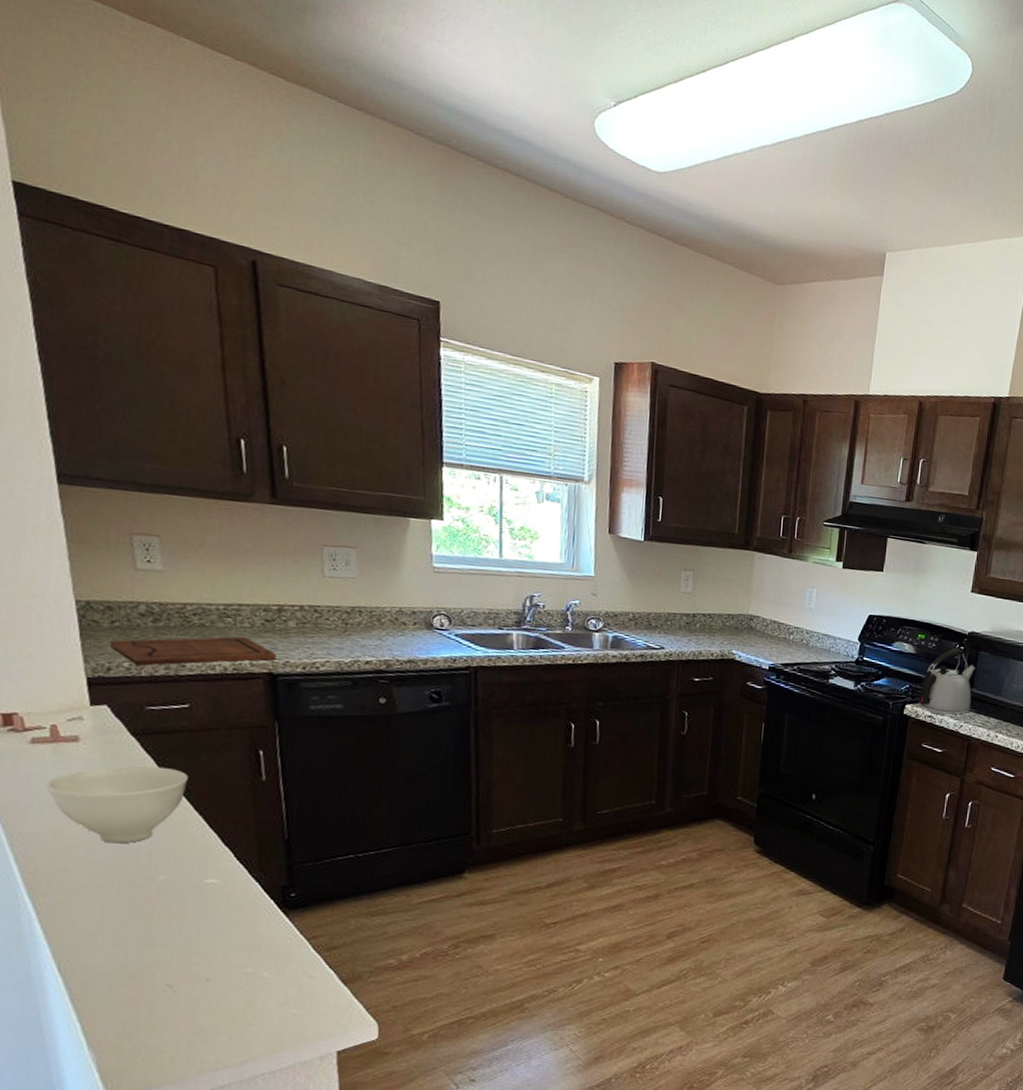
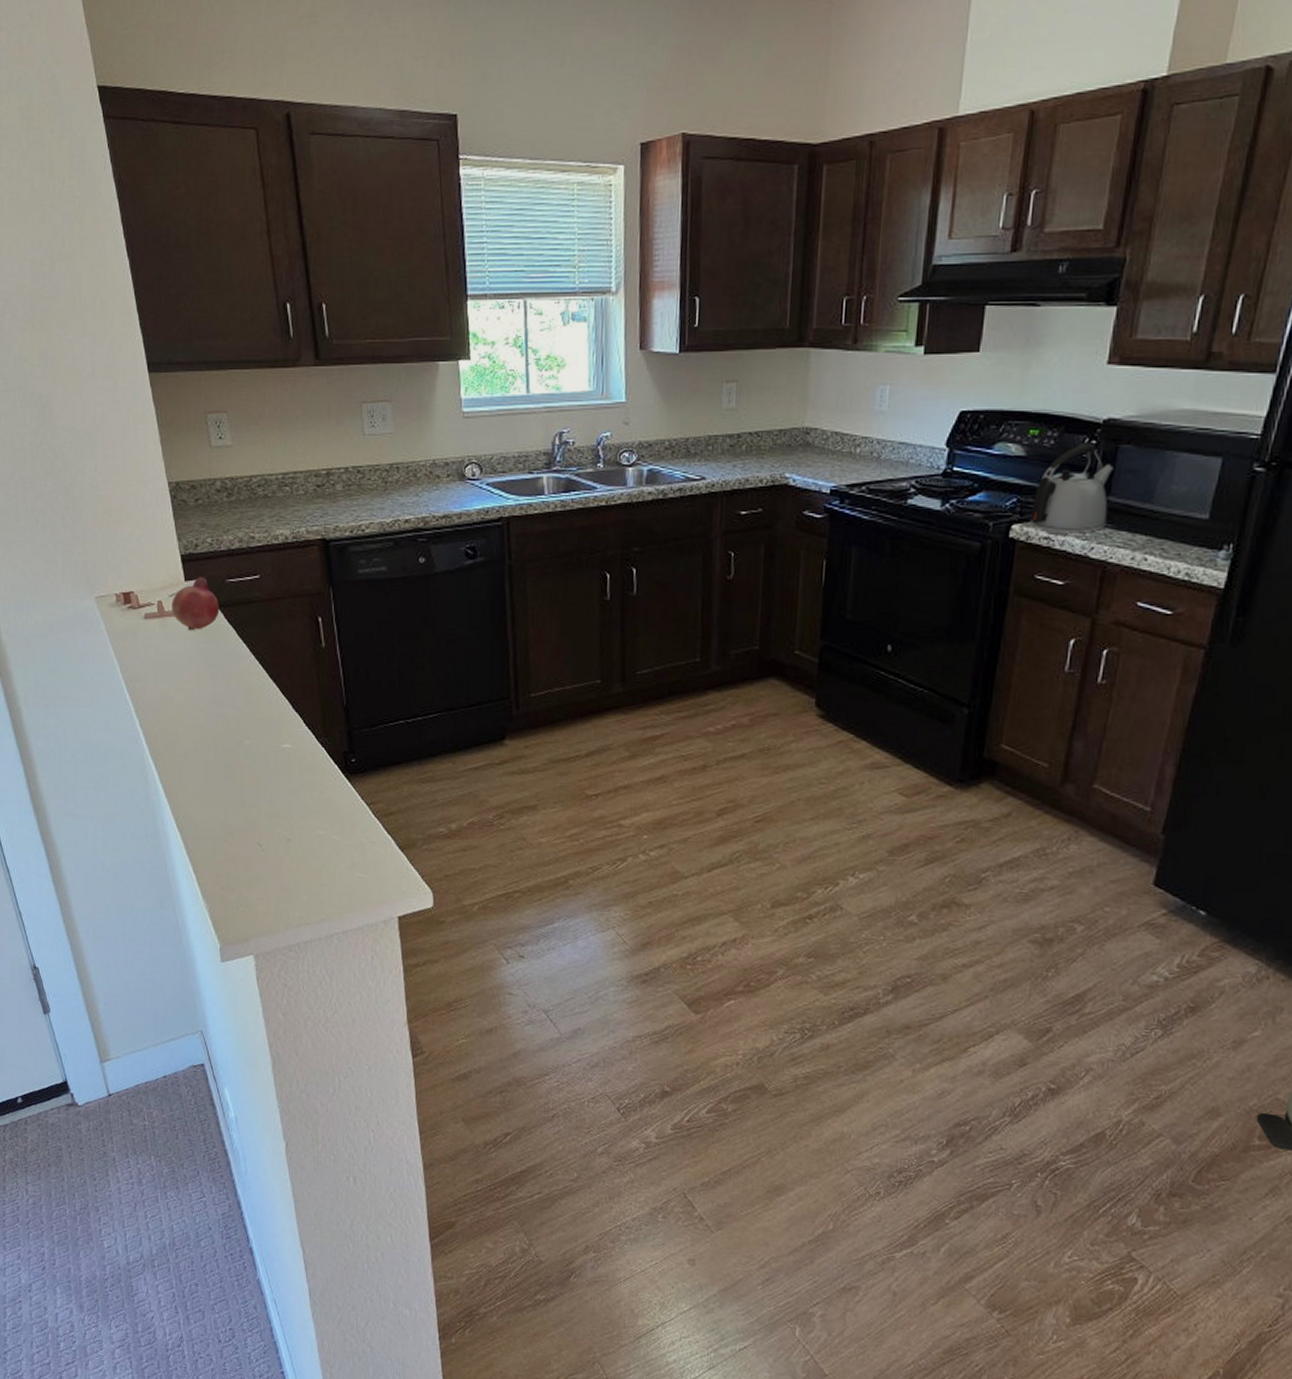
bowl: present [45,765,188,844] -> none [157,636,263,710]
fruit: none [69,702,135,759] -> present [171,577,220,631]
cutting board: present [109,636,276,667] -> none [195,504,327,541]

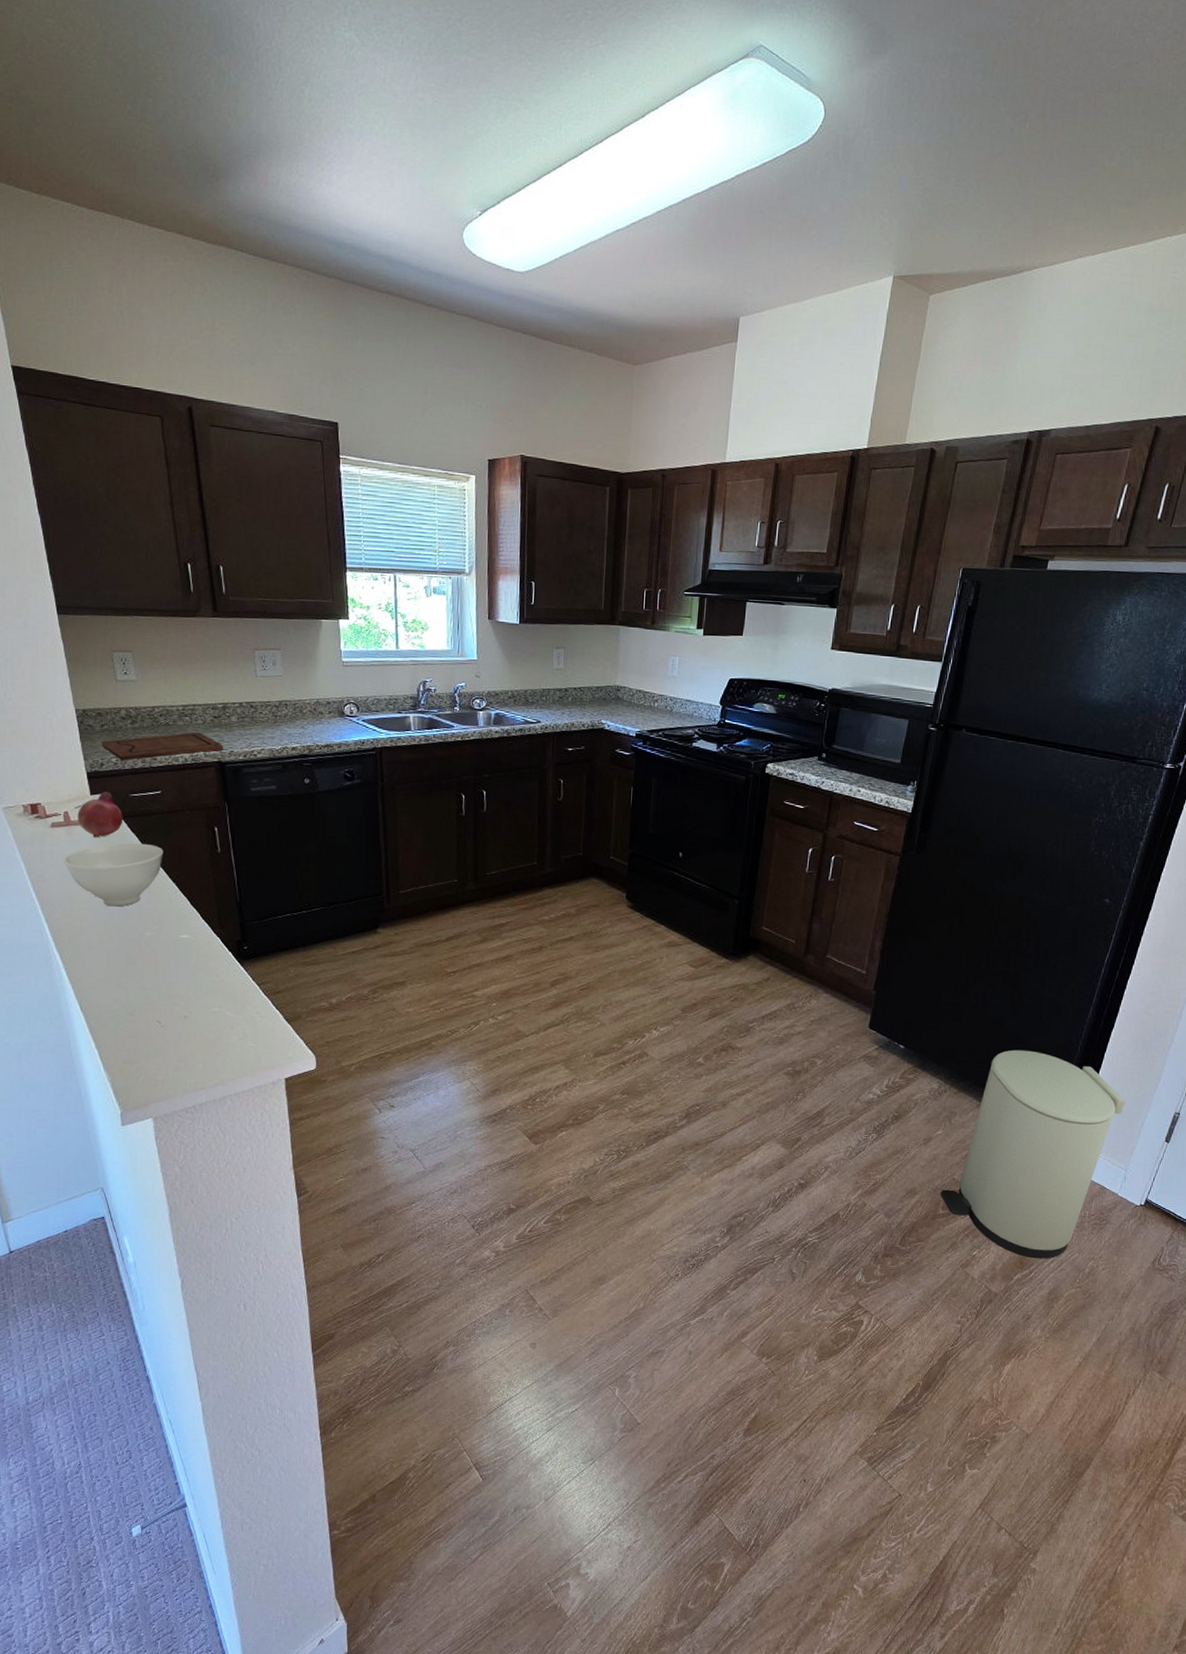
bowl: none [157,636,263,710] -> present [63,842,164,907]
cutting board: none [195,504,327,541] -> present [101,731,223,761]
kettle: present [1029,443,1113,535] -> none [780,705,836,772]

